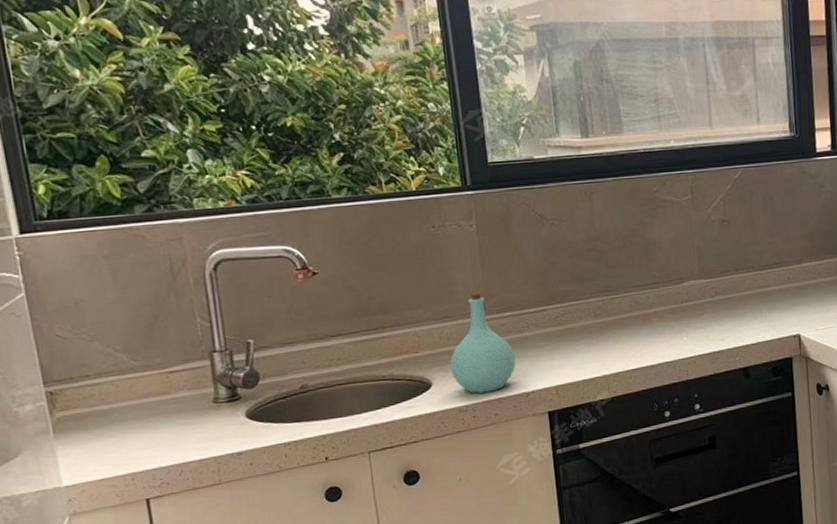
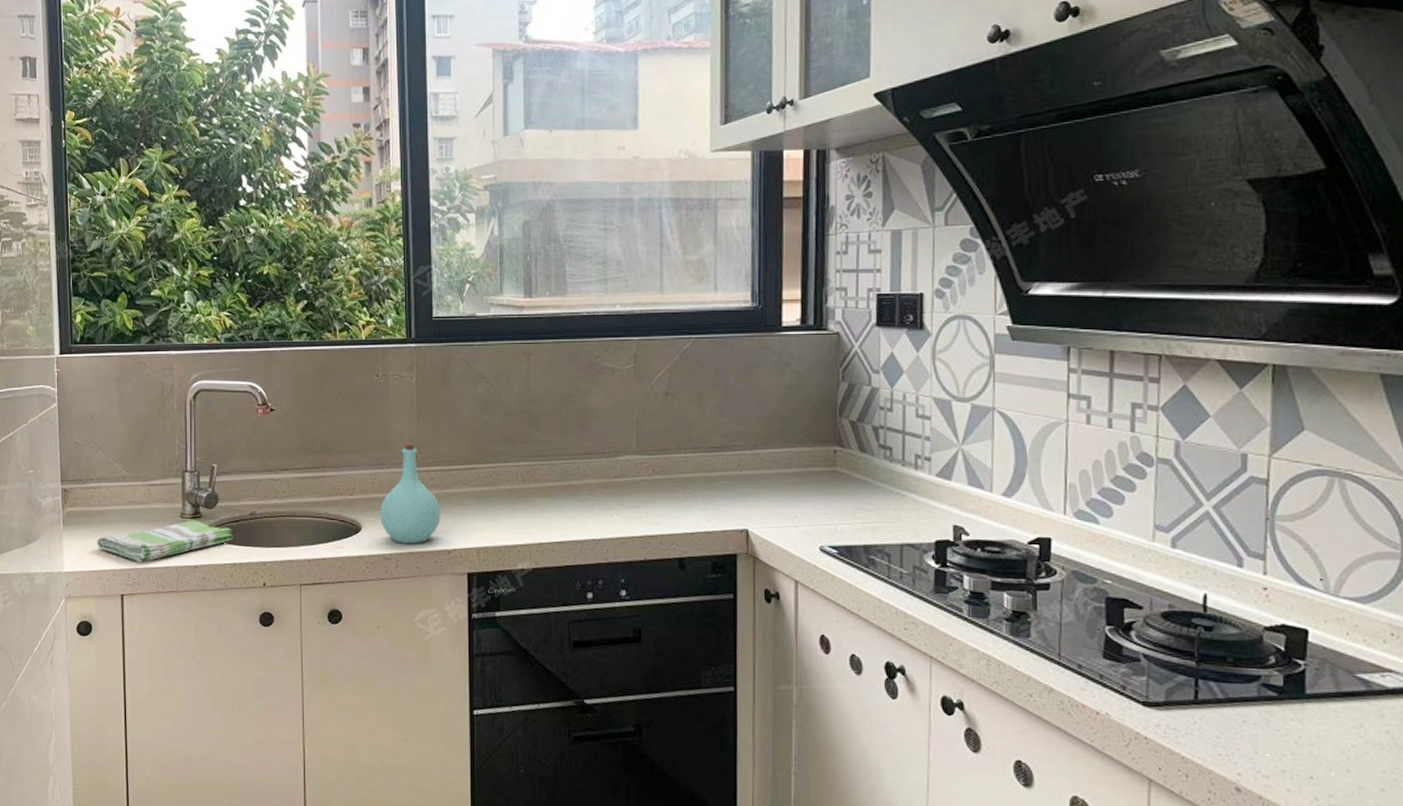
dish towel: none [104,403,284,461] -> present [96,520,233,563]

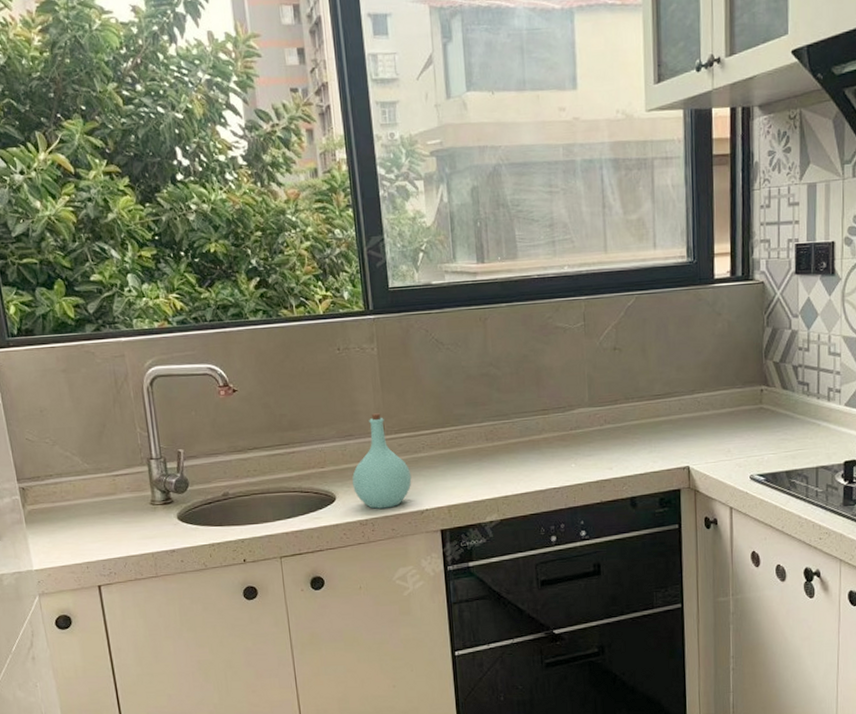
dish towel: present [96,520,233,563] -> none [64,506,209,553]

